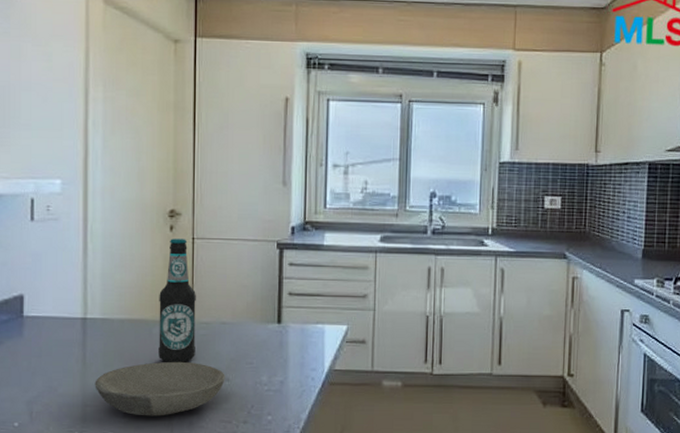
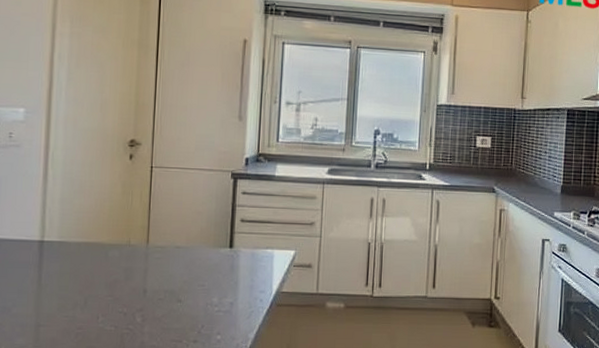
bowl: present [95,361,225,416] -> none [49,283,178,336]
bottle: present [158,239,196,362] -> none [113,167,152,284]

